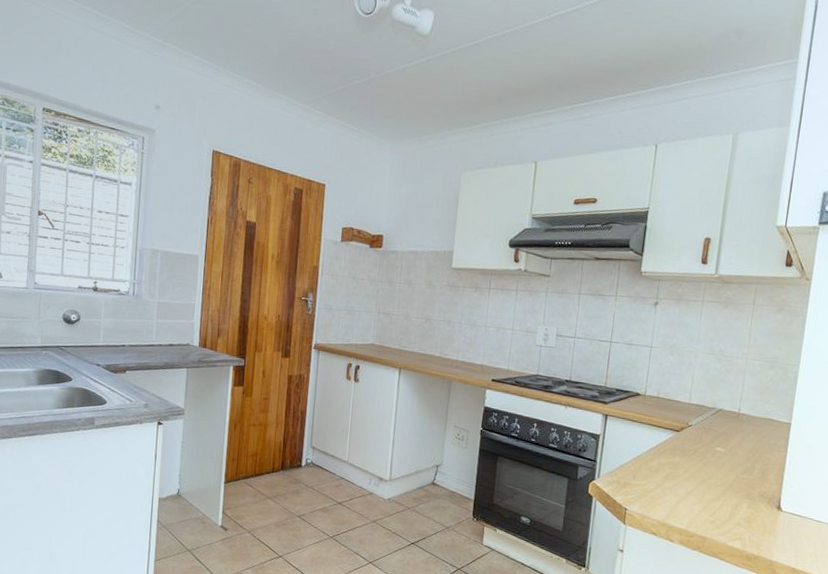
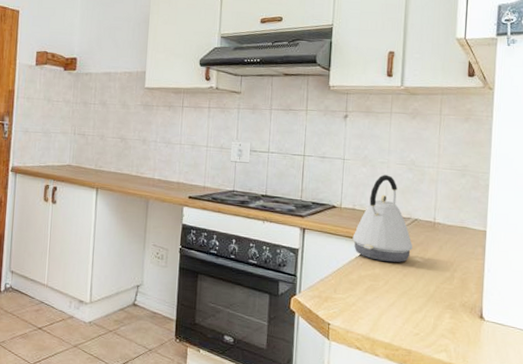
kettle: none [654,364,716,452] -> present [352,175,413,263]

